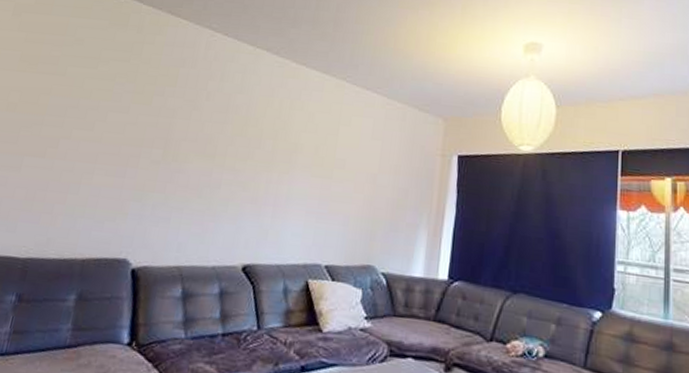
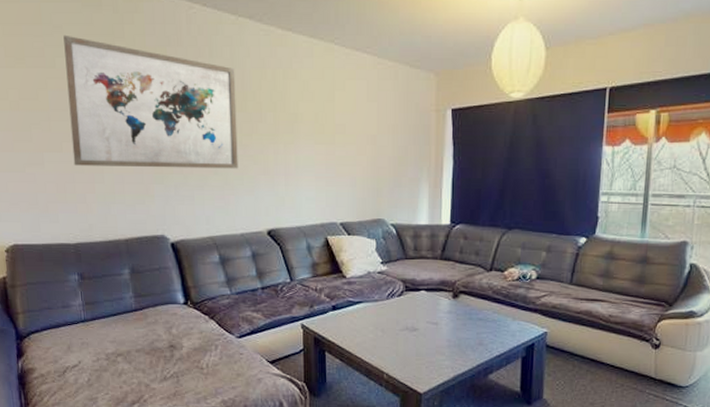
wall art: none [52,47,243,194] -> present [63,35,238,169]

